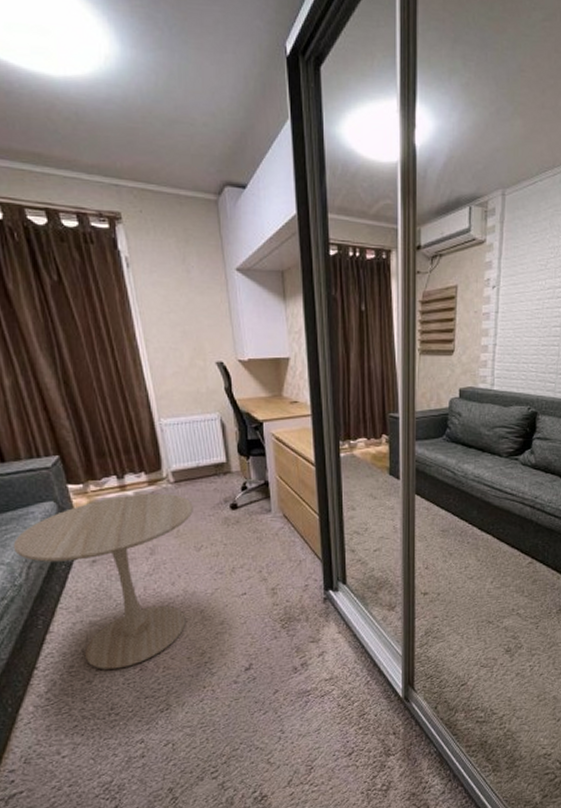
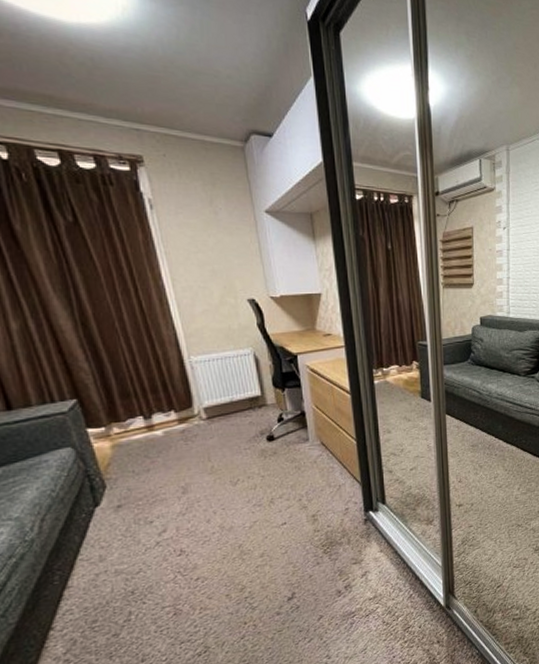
side table: present [13,493,193,670] -> none [22,430,228,620]

